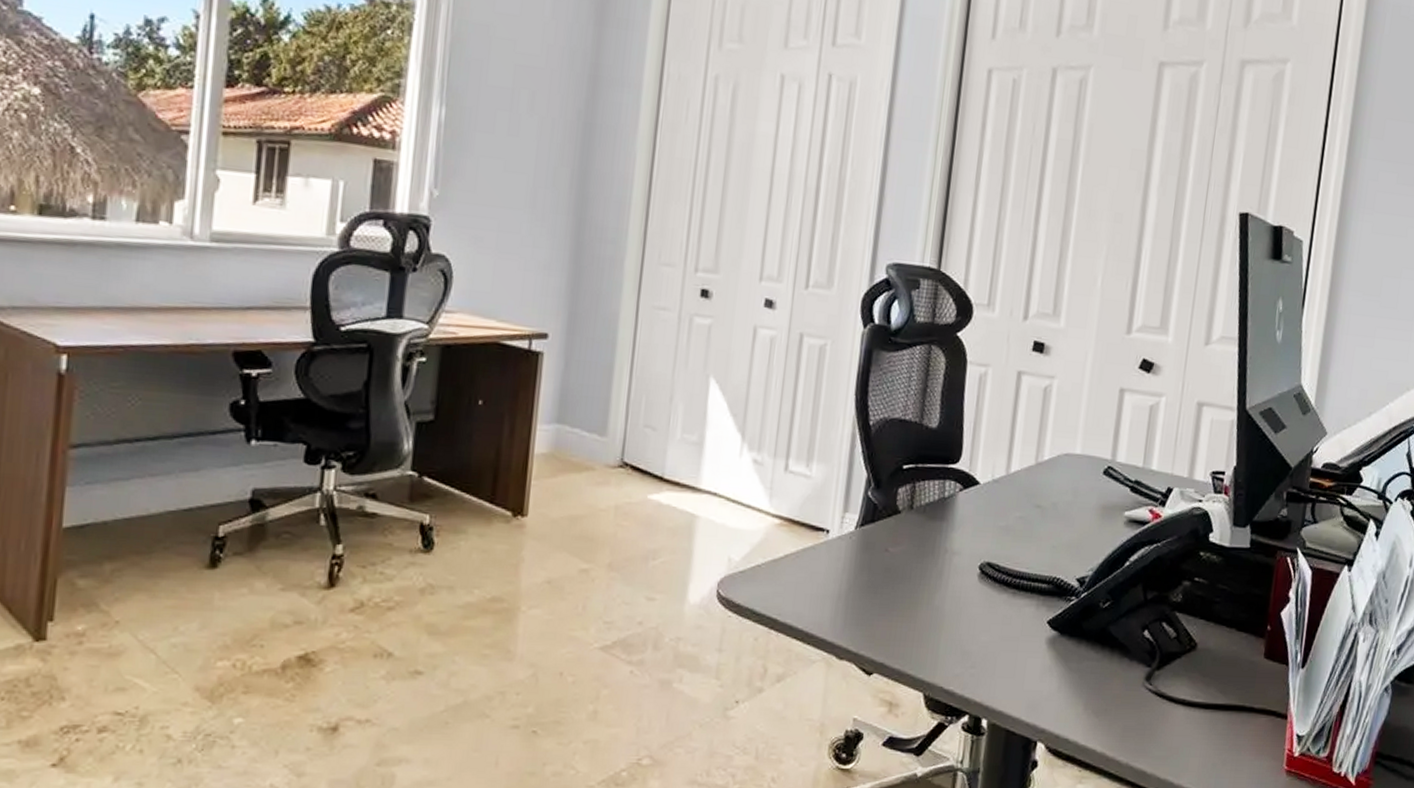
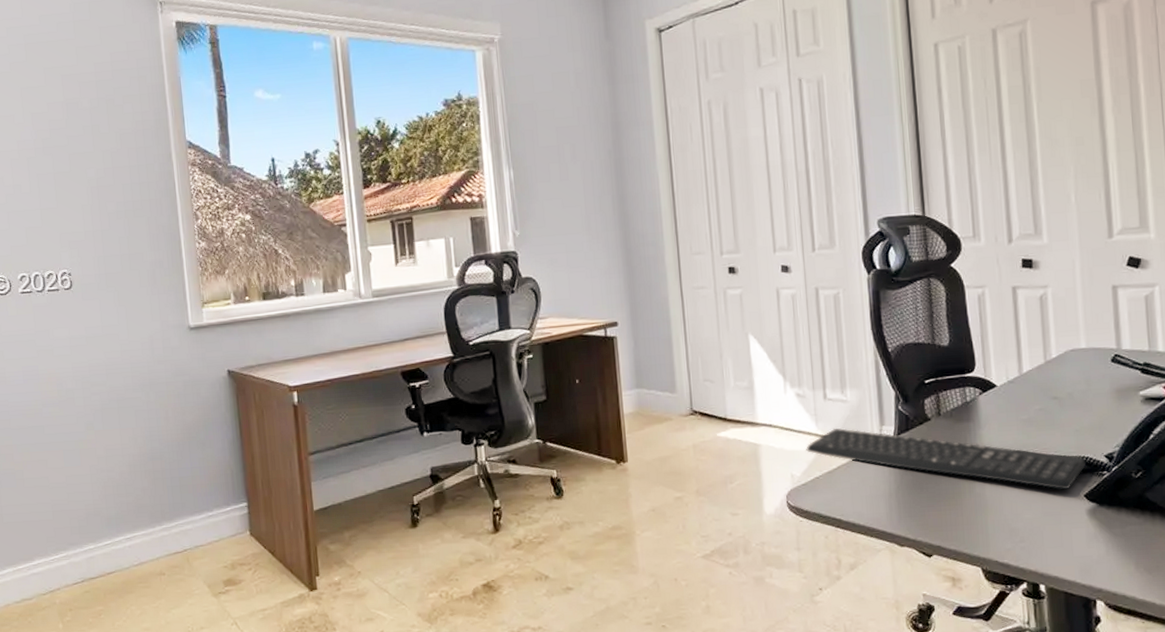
keyboard: none [752,507,1056,613] -> present [806,428,1086,490]

